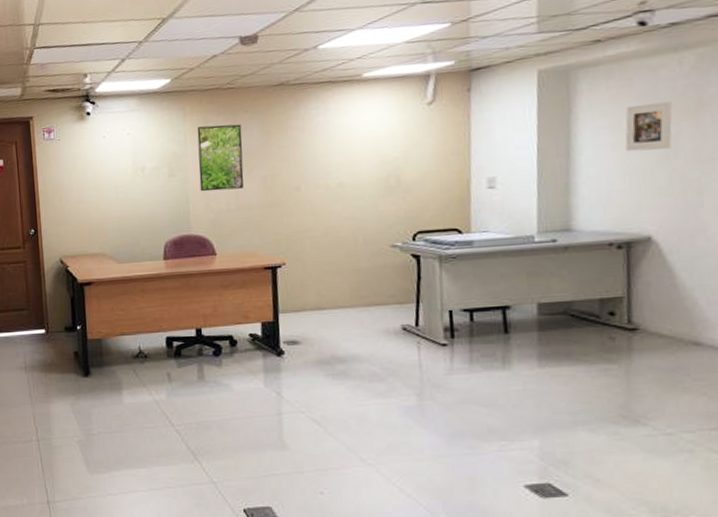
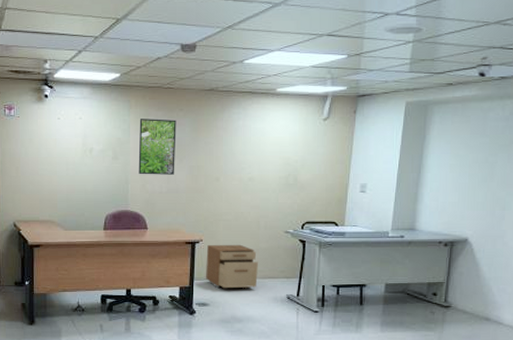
filing cabinet: none [291,265,361,322] -> present [206,244,258,289]
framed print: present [625,101,673,152] -> none [459,137,494,174]

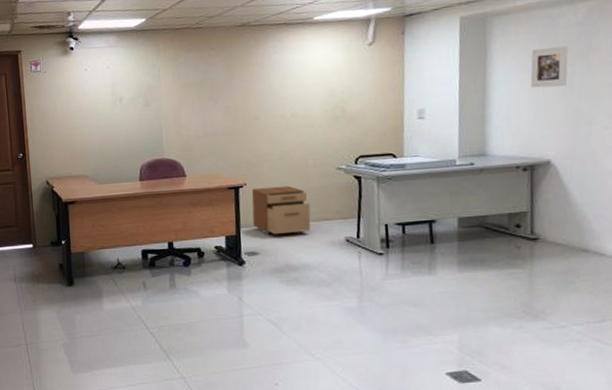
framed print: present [138,119,176,175] -> none [169,60,211,120]
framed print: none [459,137,494,174] -> present [530,45,569,88]

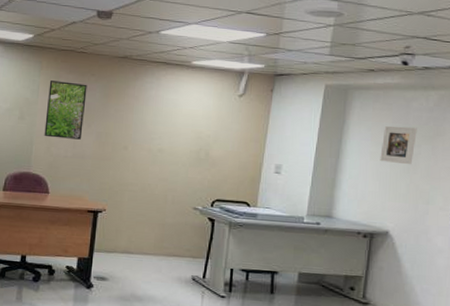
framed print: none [169,60,211,120] -> present [44,80,87,140]
filing cabinet: present [251,185,311,235] -> none [107,215,163,265]

